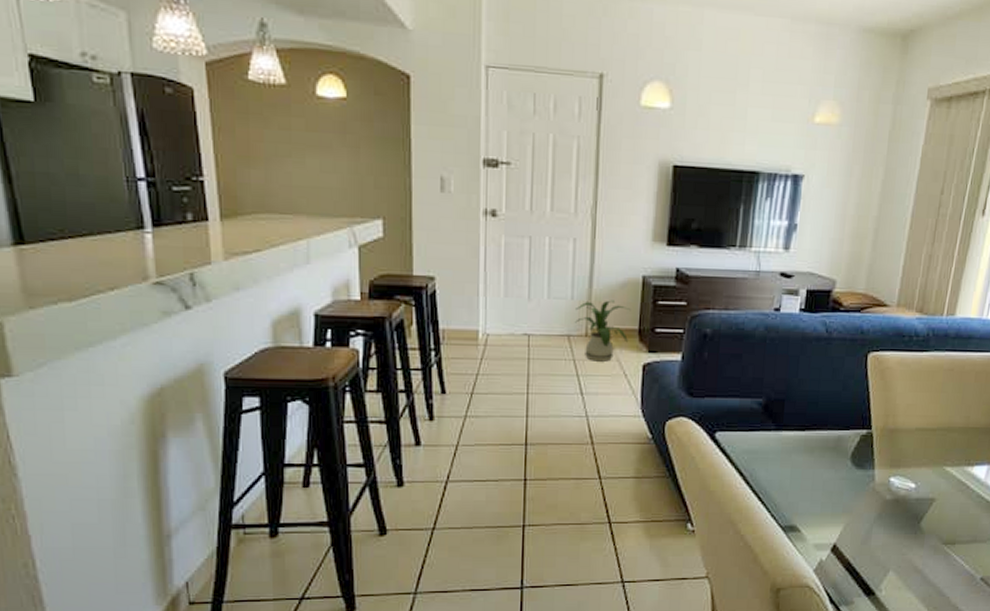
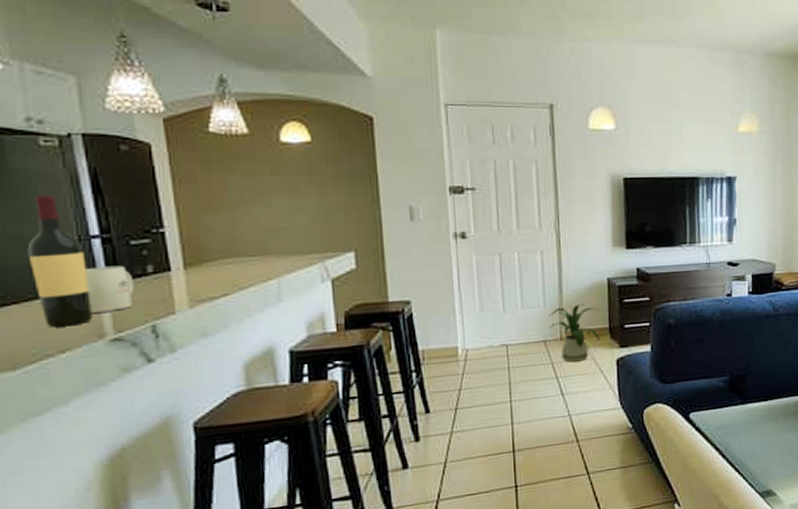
wine bottle: none [82,133,139,265] -> present [27,195,94,328]
mug: none [132,209,175,256] -> present [85,265,135,314]

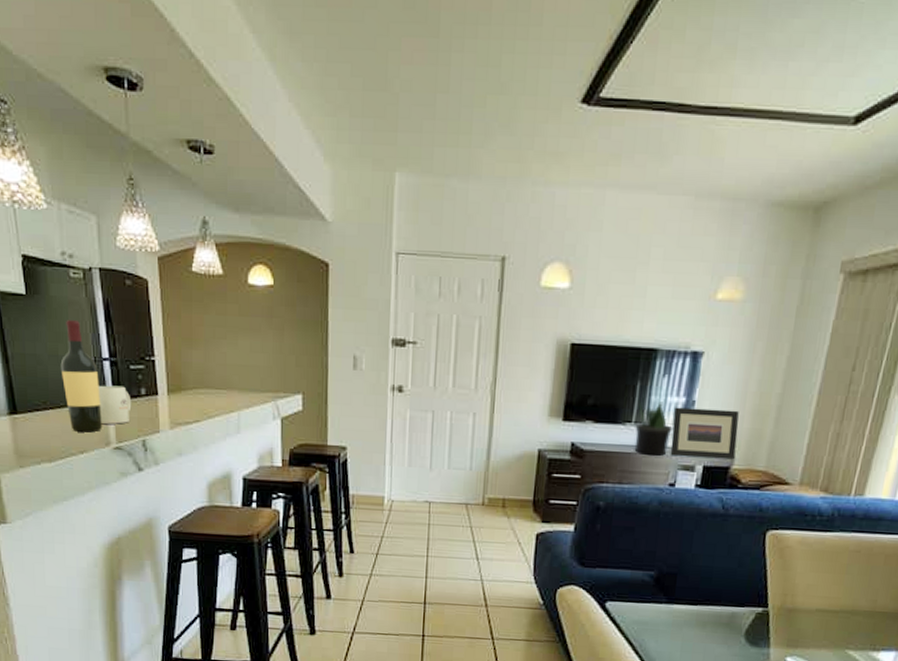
house plant: present [549,303,600,362] -> none [473,471,526,530]
planter: none [690,222,722,272] -> present [634,400,673,457]
picture frame: none [721,223,776,269] -> present [670,407,739,460]

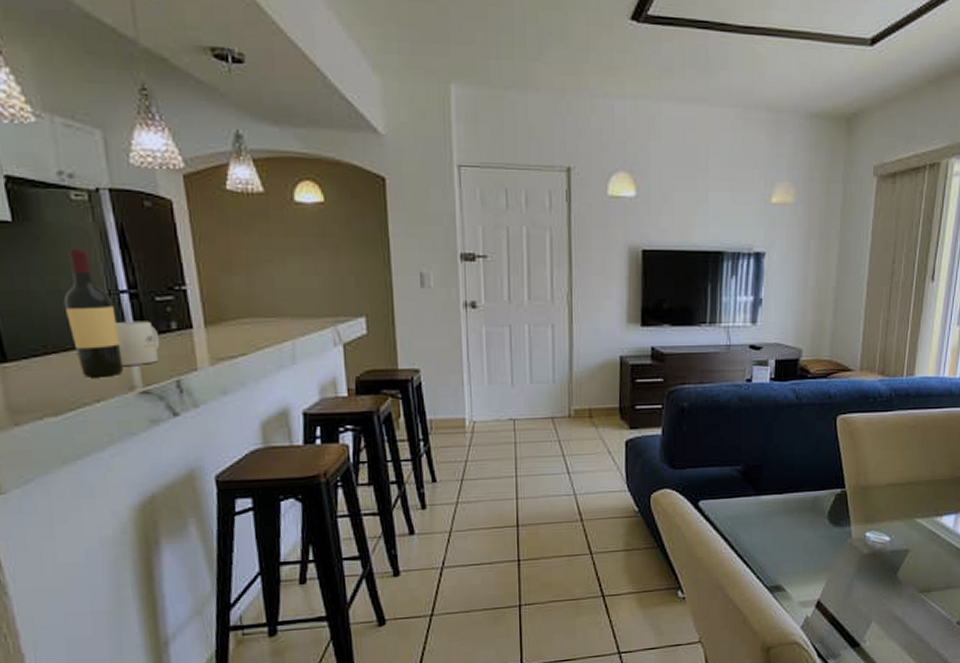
planter: present [634,400,673,457] -> none [710,302,744,355]
picture frame: present [670,407,739,460] -> none [744,305,803,353]

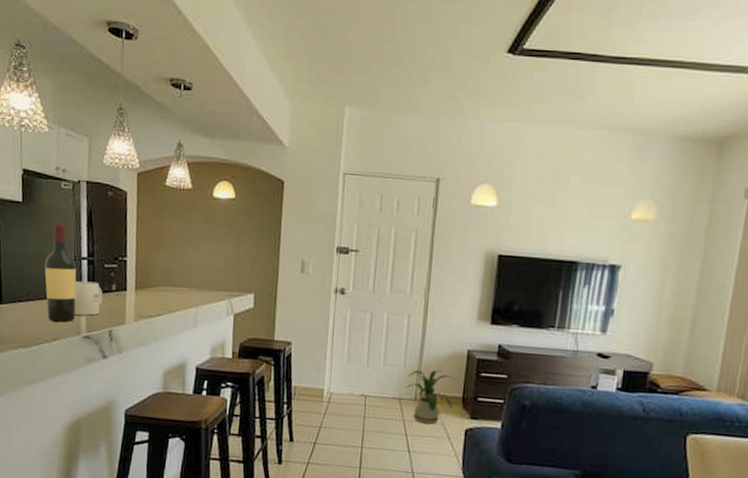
house plant: none [558,381,611,441] -> present [406,369,456,424]

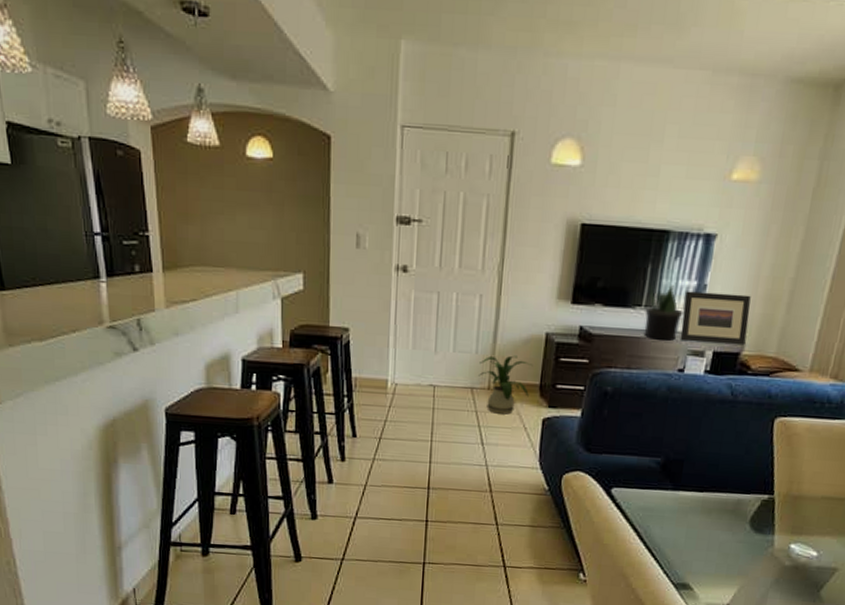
wine bottle: present [44,224,77,322] -> none [49,192,96,311]
mug: present [74,281,103,316] -> none [90,261,125,303]
planter: none [557,308,594,361] -> present [643,284,683,342]
picture frame: none [591,315,656,366] -> present [680,291,751,346]

